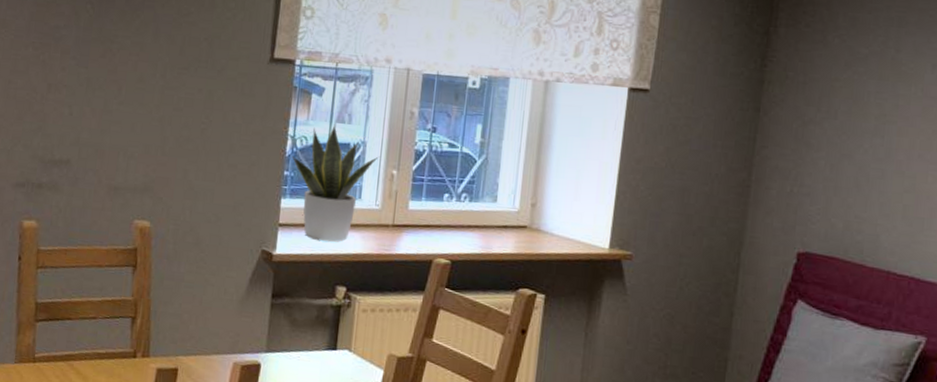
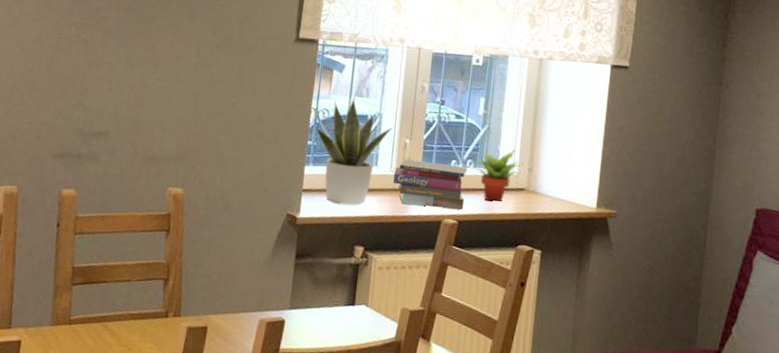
books: none [379,192,462,249] -> present [393,159,467,210]
succulent plant: none [467,181,526,241] -> present [472,149,524,202]

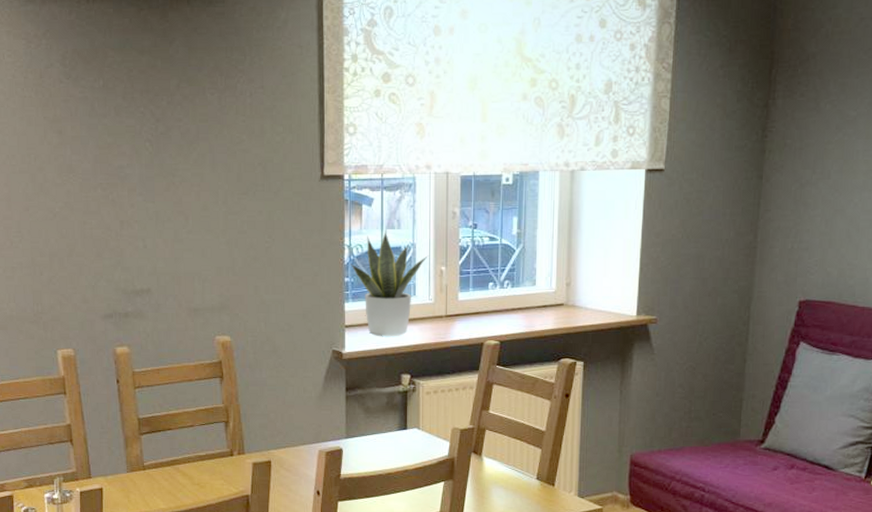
books: present [393,159,467,210] -> none [433,286,505,331]
succulent plant: present [472,149,524,202] -> none [510,265,561,319]

